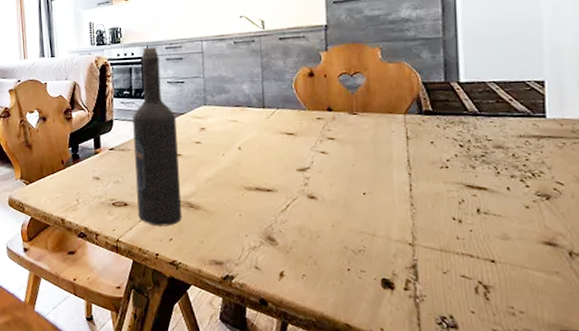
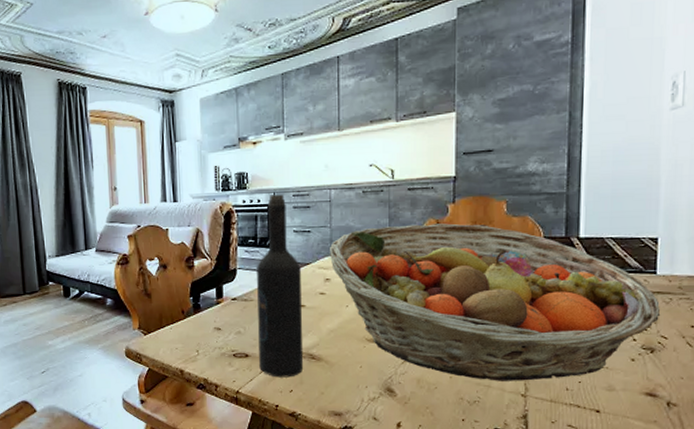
fruit basket: none [204,71,554,230] -> present [330,223,661,381]

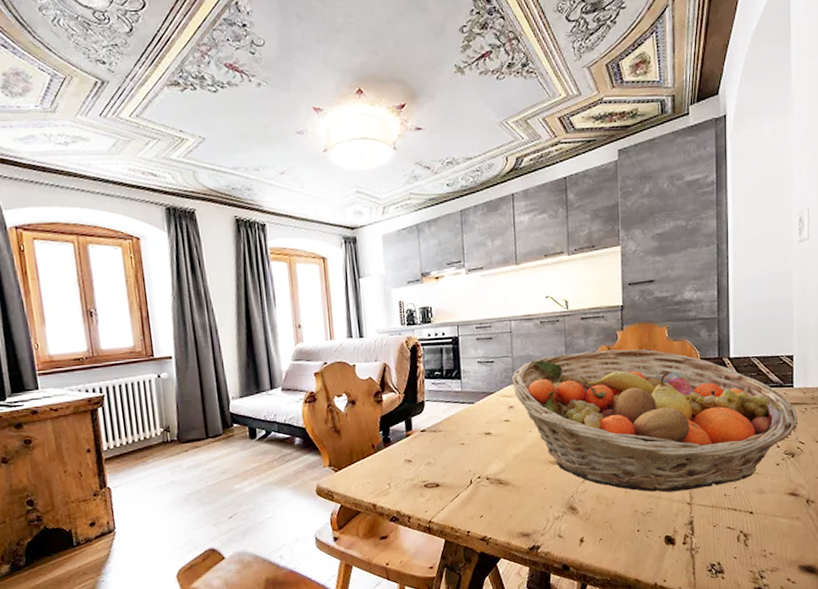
wine bottle: present [257,194,304,378] -> none [444,327,492,505]

